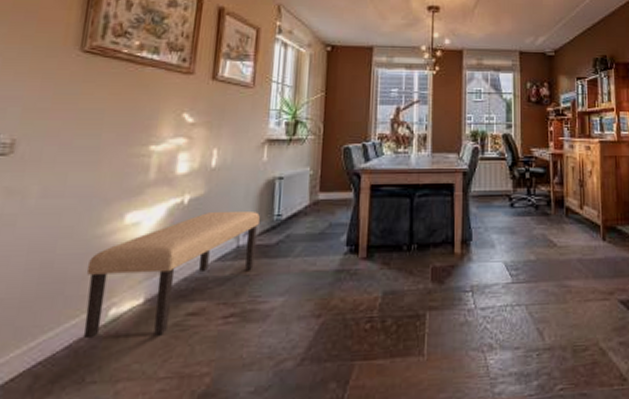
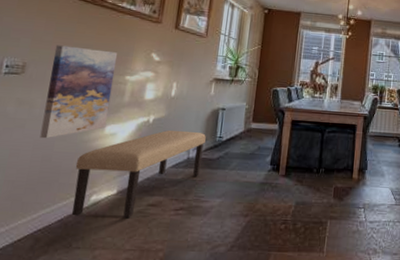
wall art: none [37,113,138,238] -> present [40,45,118,139]

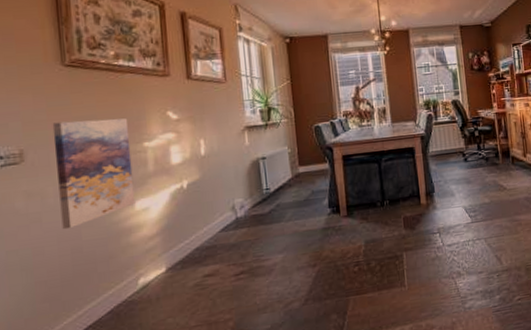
bench: present [71,130,206,219] -> none [111,188,253,305]

